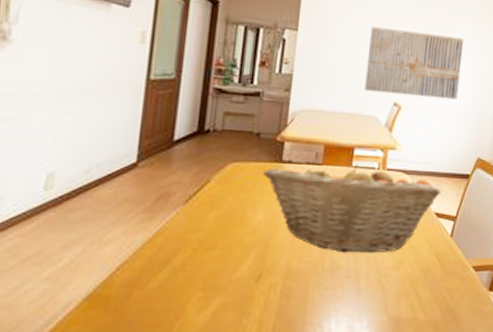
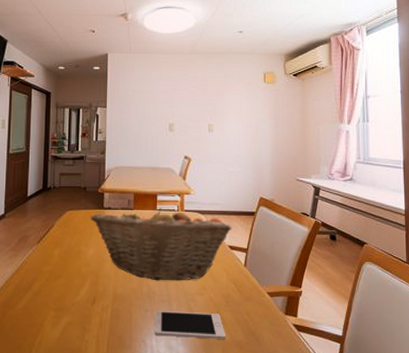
cell phone: none [334,289,420,320] -> present [154,311,225,339]
wall art: present [363,26,464,100] -> none [160,98,237,150]

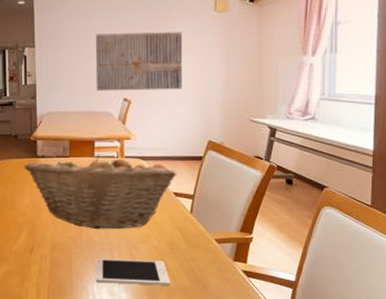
wall art: none [160,98,237,150] -> present [95,32,183,91]

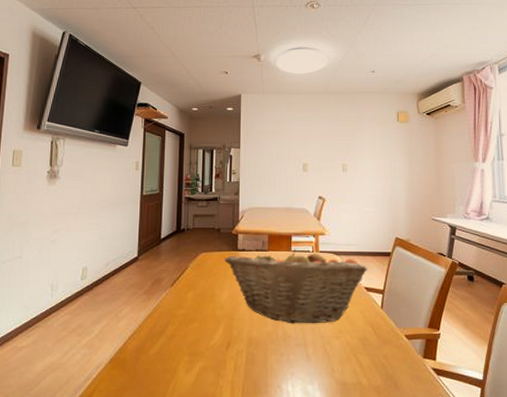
wall art: present [95,32,183,91] -> none [294,138,371,190]
cell phone: present [95,259,170,285] -> none [290,355,363,384]

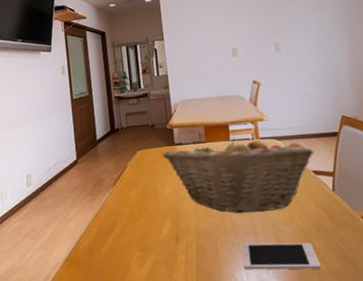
cell phone: none [290,355,363,384] -> present [242,242,320,270]

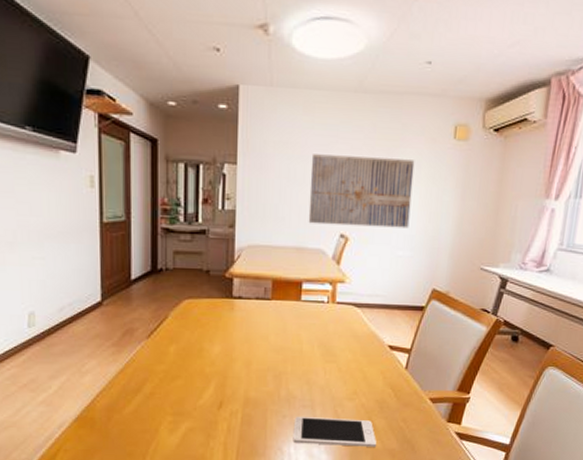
fruit basket: present [162,138,314,214] -> none [216,299,395,385]
wall art: none [219,12,309,76] -> present [308,154,415,228]

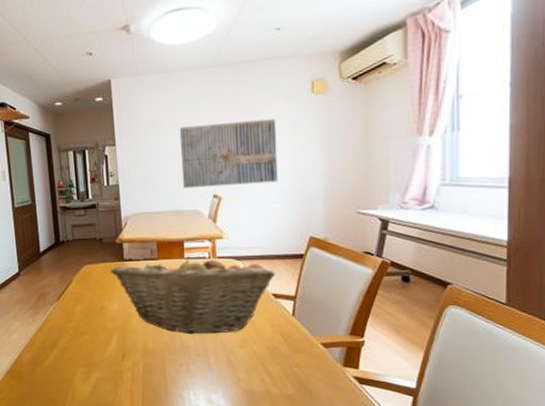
fruit basket: none [216,299,395,385] -> present [110,256,276,335]
cell phone: present [293,417,376,447] -> none [191,365,272,393]

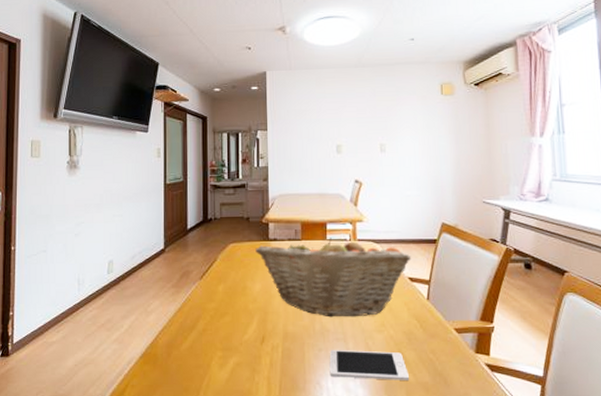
wall art: present [179,119,278,189] -> none [325,114,413,173]
cell phone: none [191,365,272,393] -> present [329,350,409,380]

